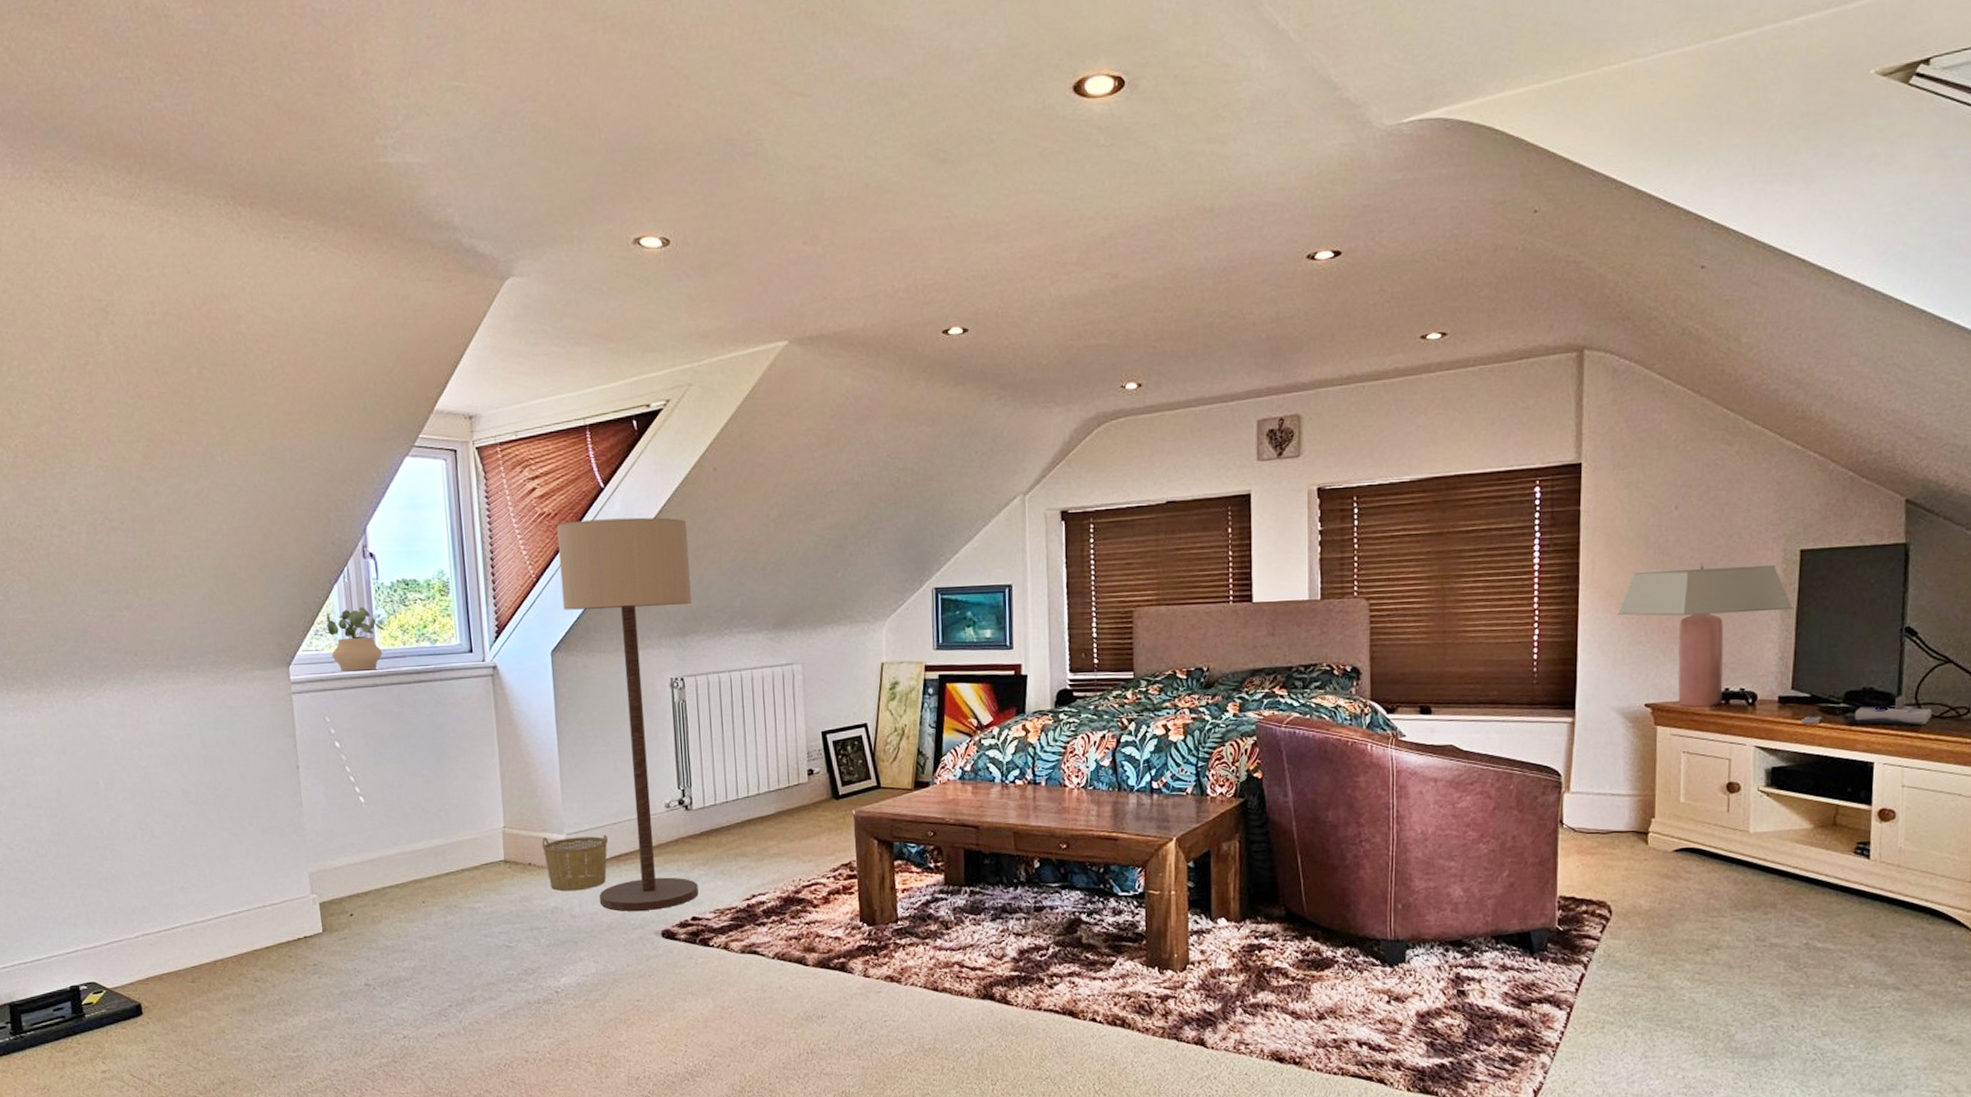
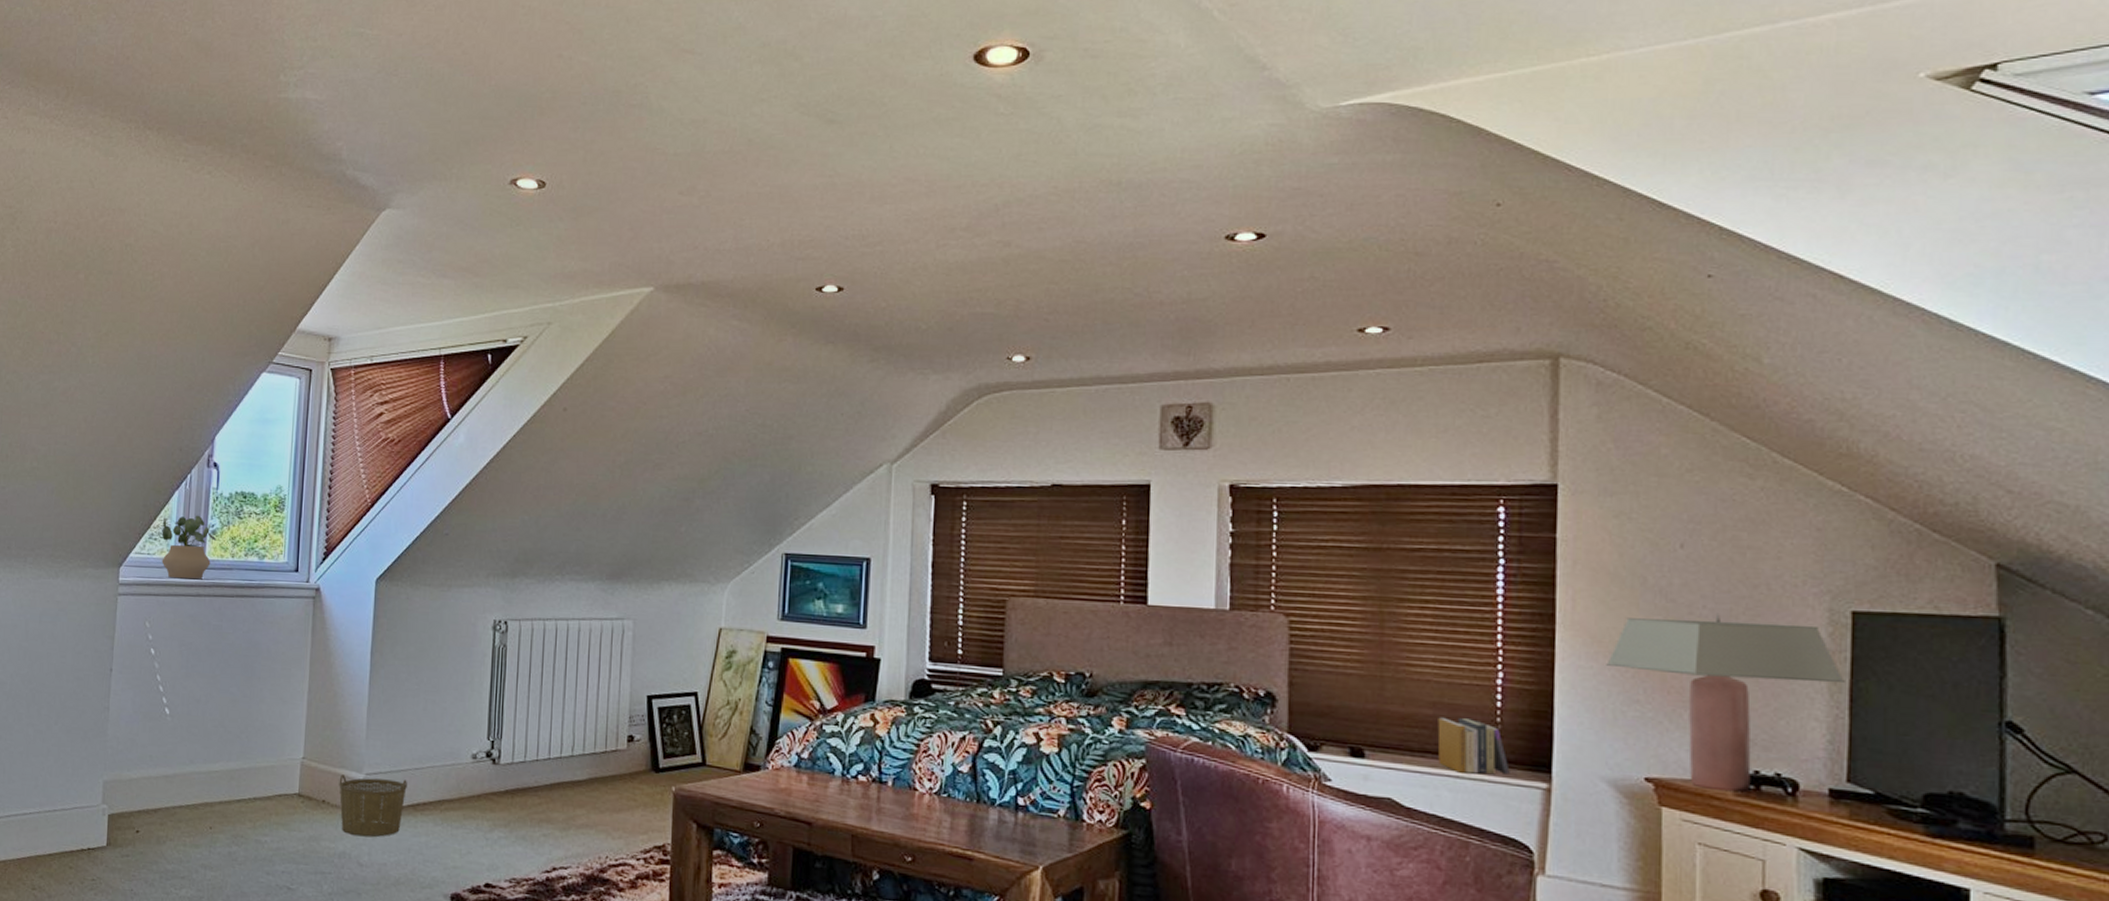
floor lamp: present [556,517,699,911] -> none [389,449,530,870]
books: none [1488,670,1544,717] -> present [1437,717,1510,775]
video game console: present [1800,696,1933,726] -> none [1861,807,2052,850]

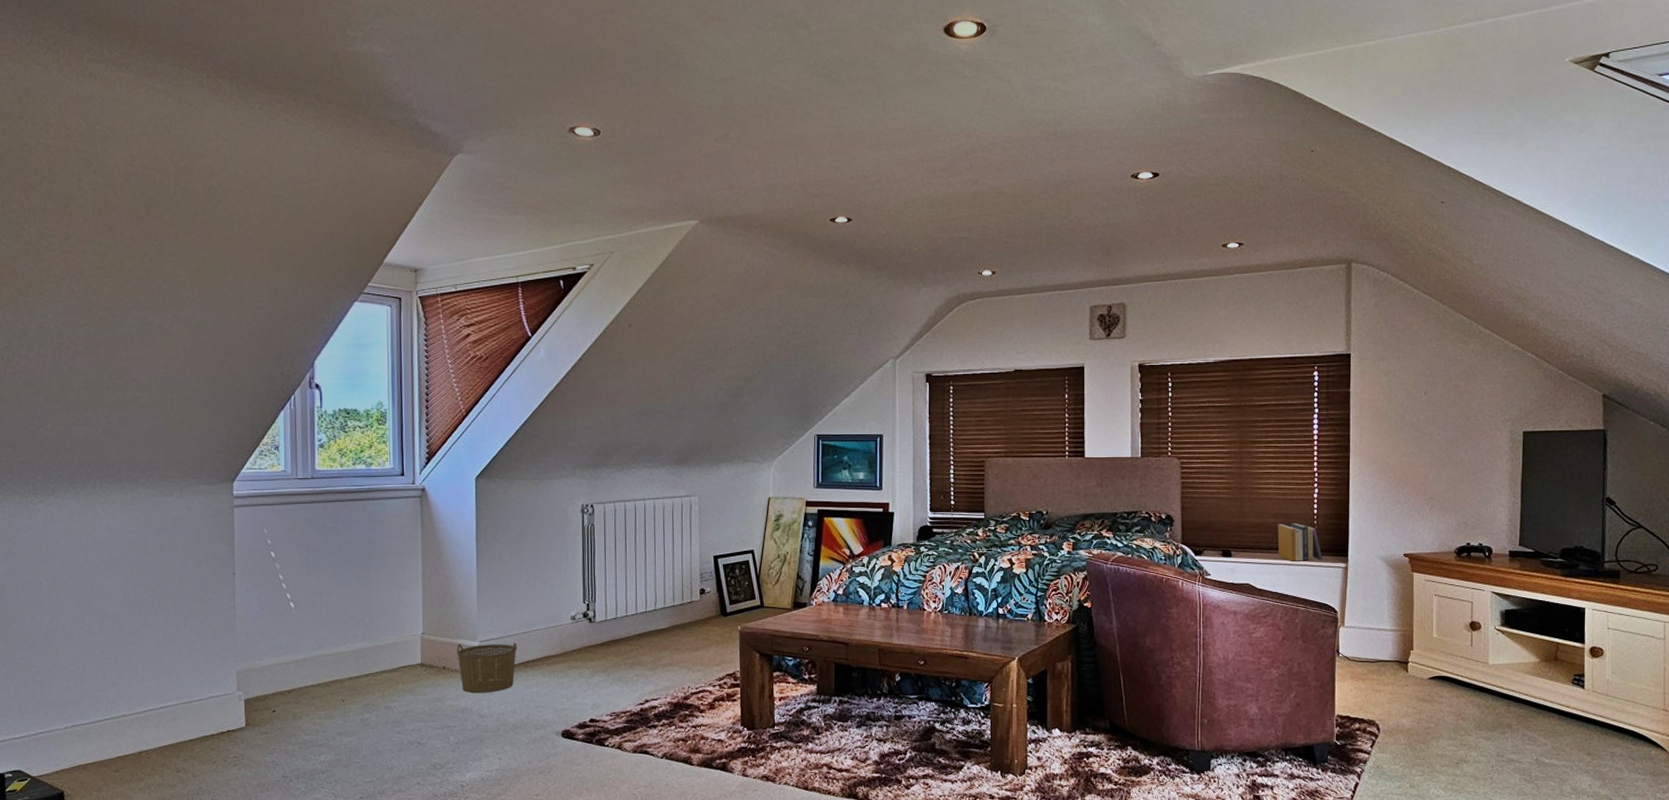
potted plant: present [161,515,217,580] -> none [271,431,325,489]
table lamp: present [1606,612,1845,793] -> none [1381,438,1519,559]

